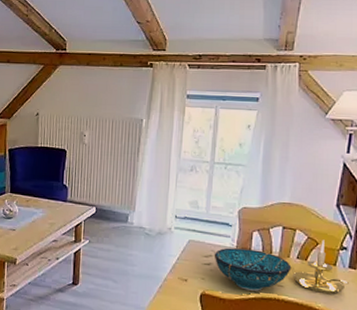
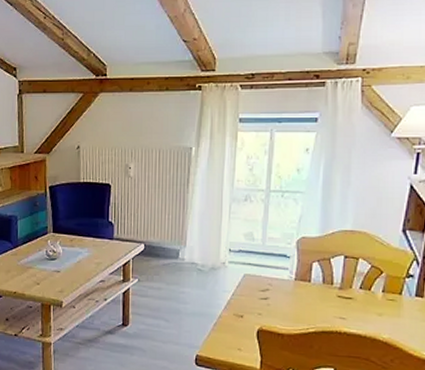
decorative bowl: present [214,248,292,291] -> none [271,280,354,325]
candle holder: present [293,240,349,294] -> none [355,268,415,324]

